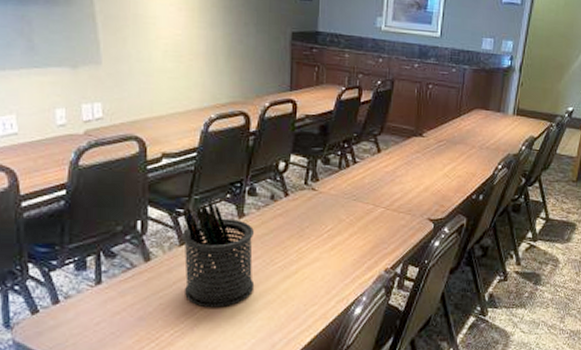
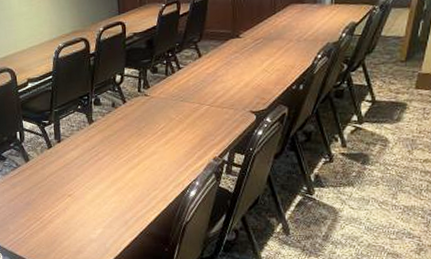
pen holder: present [181,200,255,308] -> none [46,112,107,195]

